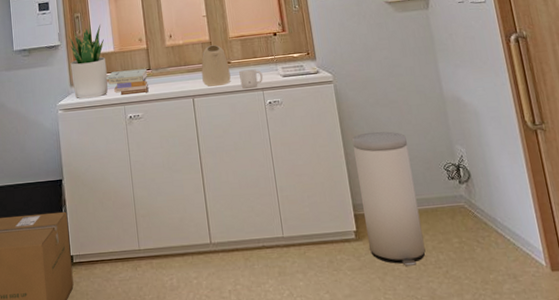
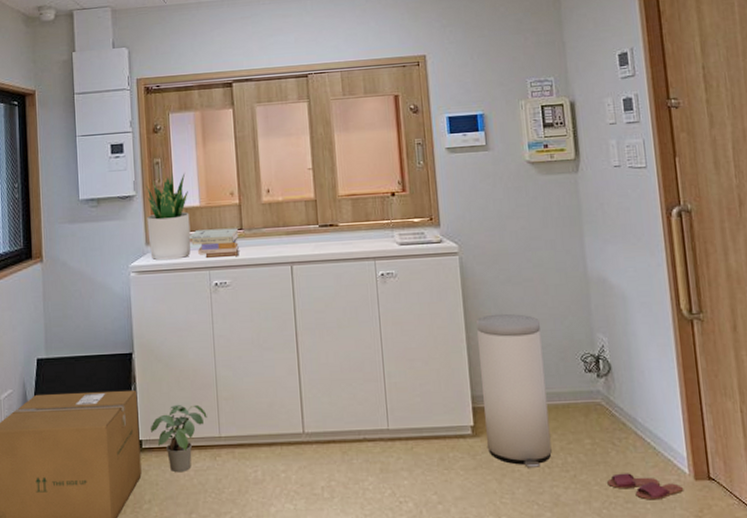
potted plant: none [79,222,128,283] -> present [150,404,207,473]
kettle: present [201,45,231,87] -> none [303,203,338,253]
mug: present [239,69,263,89] -> none [348,234,376,258]
slippers: none [476,267,543,291] -> present [607,473,684,500]

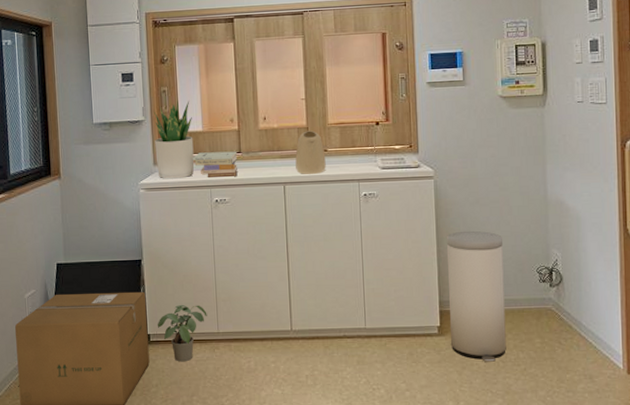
kettle: none [303,203,338,253] -> present [295,130,326,174]
slippers: present [607,473,684,500] -> none [553,367,618,390]

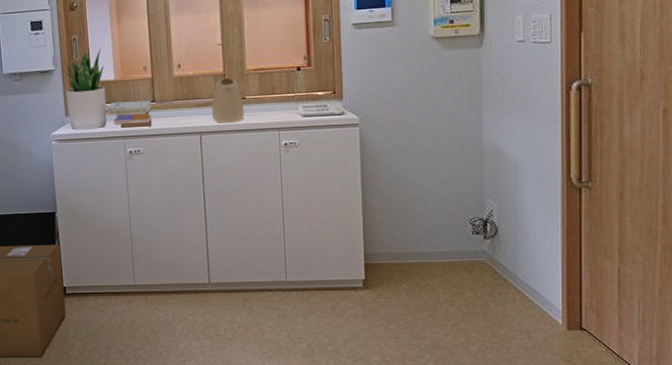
potted plant: present [157,304,207,362] -> none [72,257,123,314]
pedal bin: present [446,230,506,362] -> none [372,180,436,316]

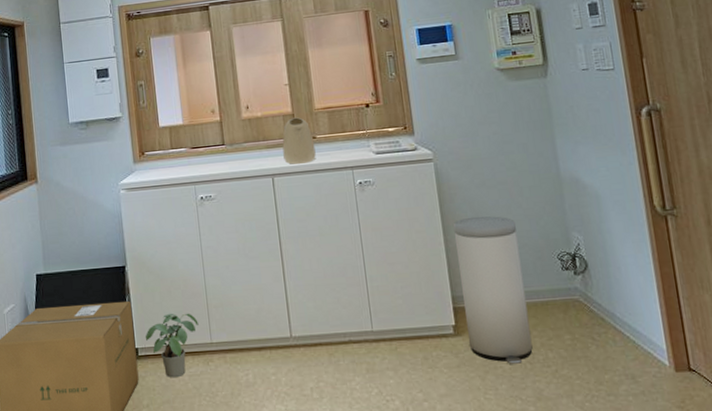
planter: present [65,48,107,130] -> none [132,94,176,178]
potted plant: none [72,257,123,314] -> present [145,313,199,378]
books: present [104,100,152,129] -> none [173,143,223,174]
pedal bin: none [372,180,436,316] -> present [452,216,533,364]

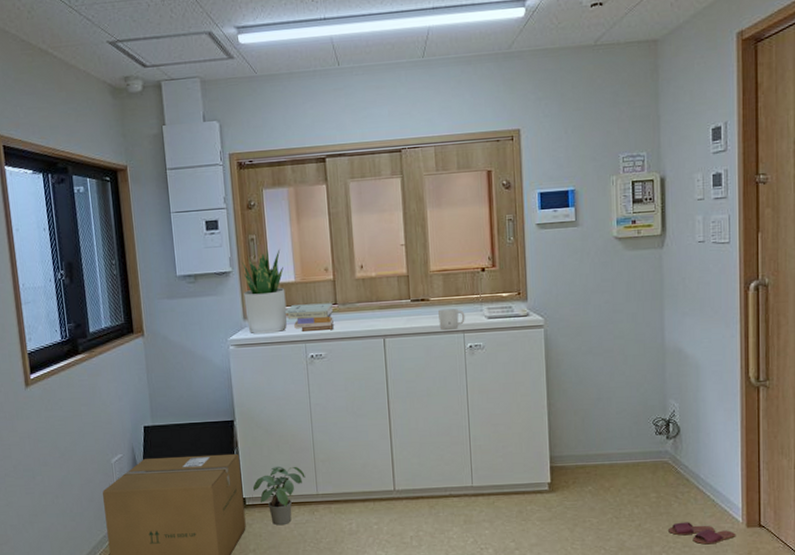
planter: none [132,94,176,178] -> present [242,249,287,334]
books: none [173,143,223,174] -> present [284,302,334,333]
kettle: present [282,117,316,165] -> none [395,279,429,326]
mug: none [325,145,353,168] -> present [438,308,465,331]
pedal bin: present [452,216,533,364] -> none [557,382,620,518]
slippers: none [589,366,665,393] -> present [668,522,736,545]

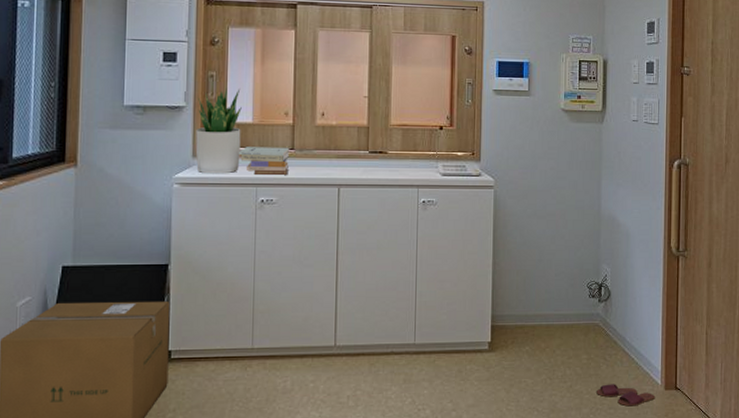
potted plant: present [252,466,305,526] -> none [180,316,241,383]
mug: present [438,308,465,331] -> none [395,163,421,185]

